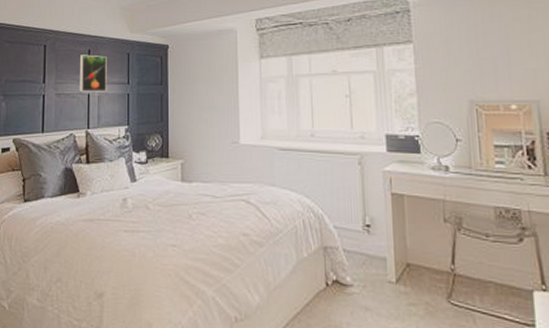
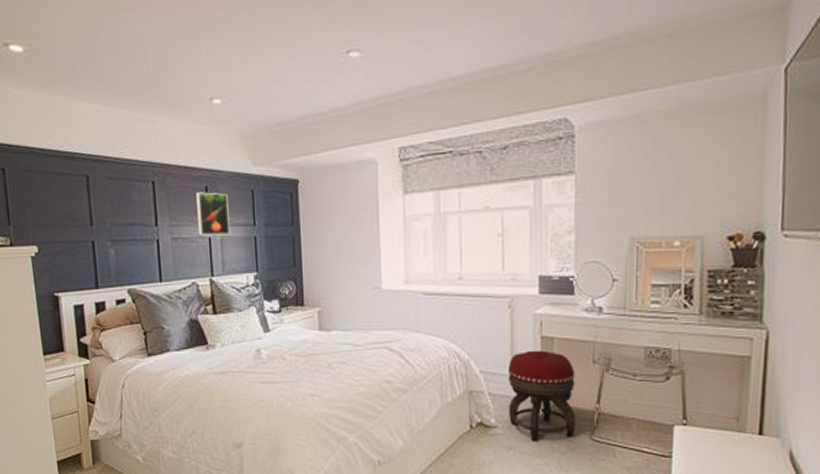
footstool: none [360,207,433,304] -> present [507,350,576,442]

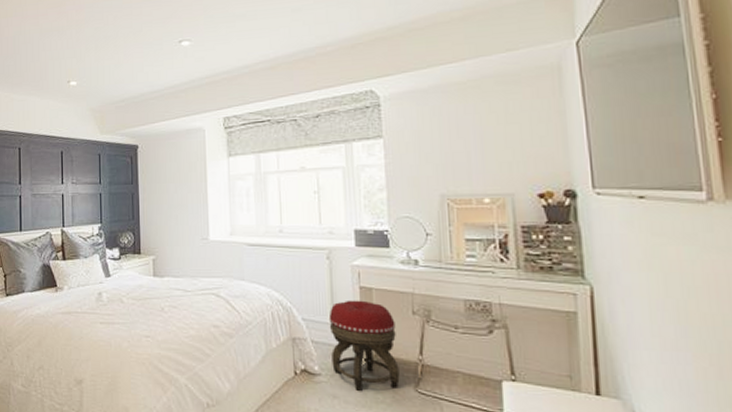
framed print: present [196,192,230,236] -> none [53,156,80,193]

